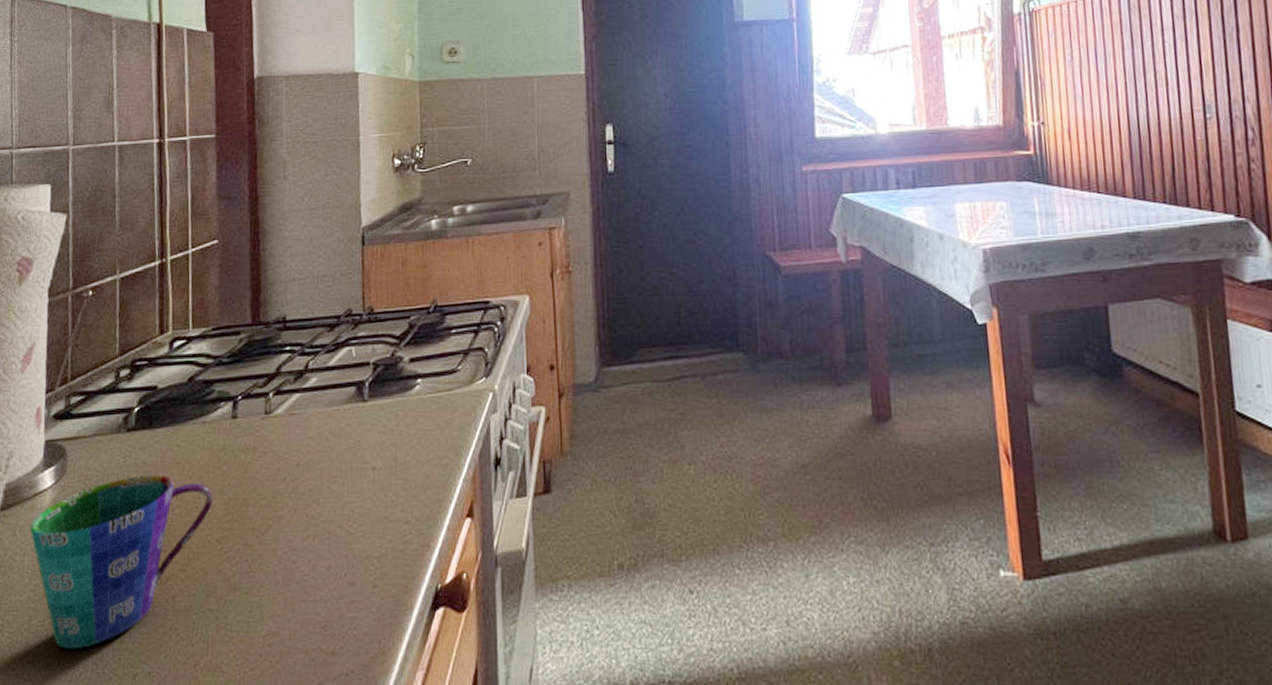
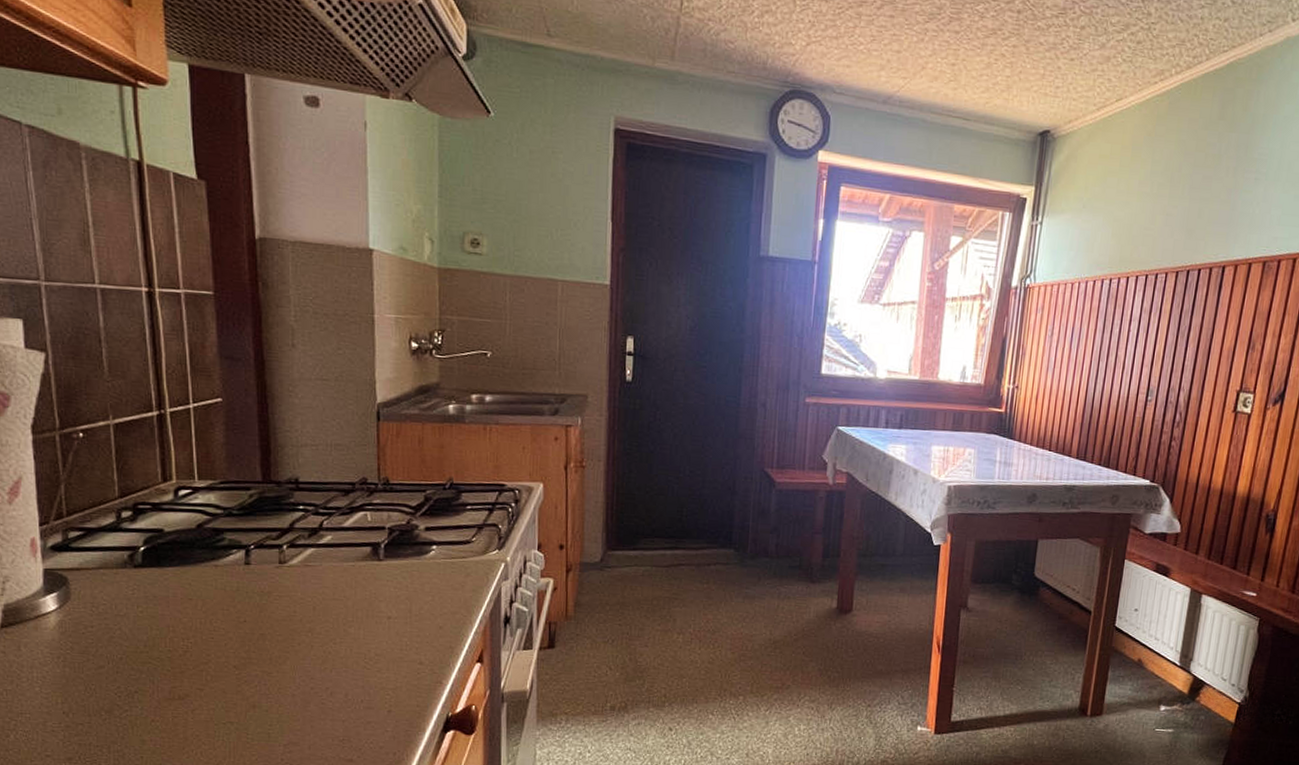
cup: present [29,474,213,649] -> none [34,606,229,747]

